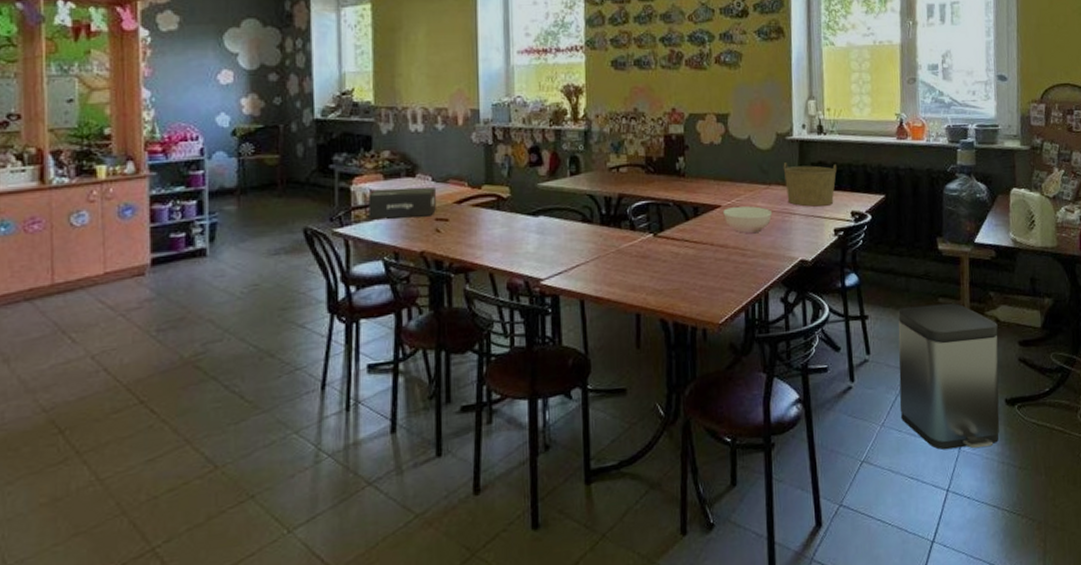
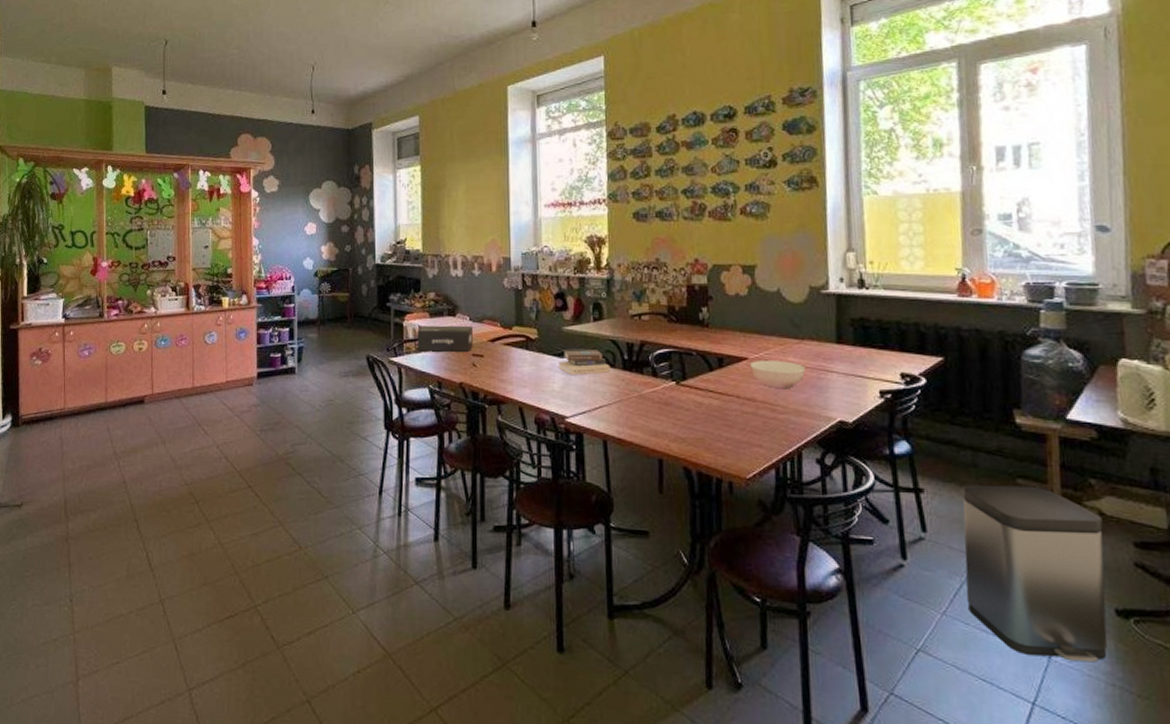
books: none [533,206,588,235] -> present [558,350,610,376]
basket: present [783,163,837,207] -> none [818,317,882,365]

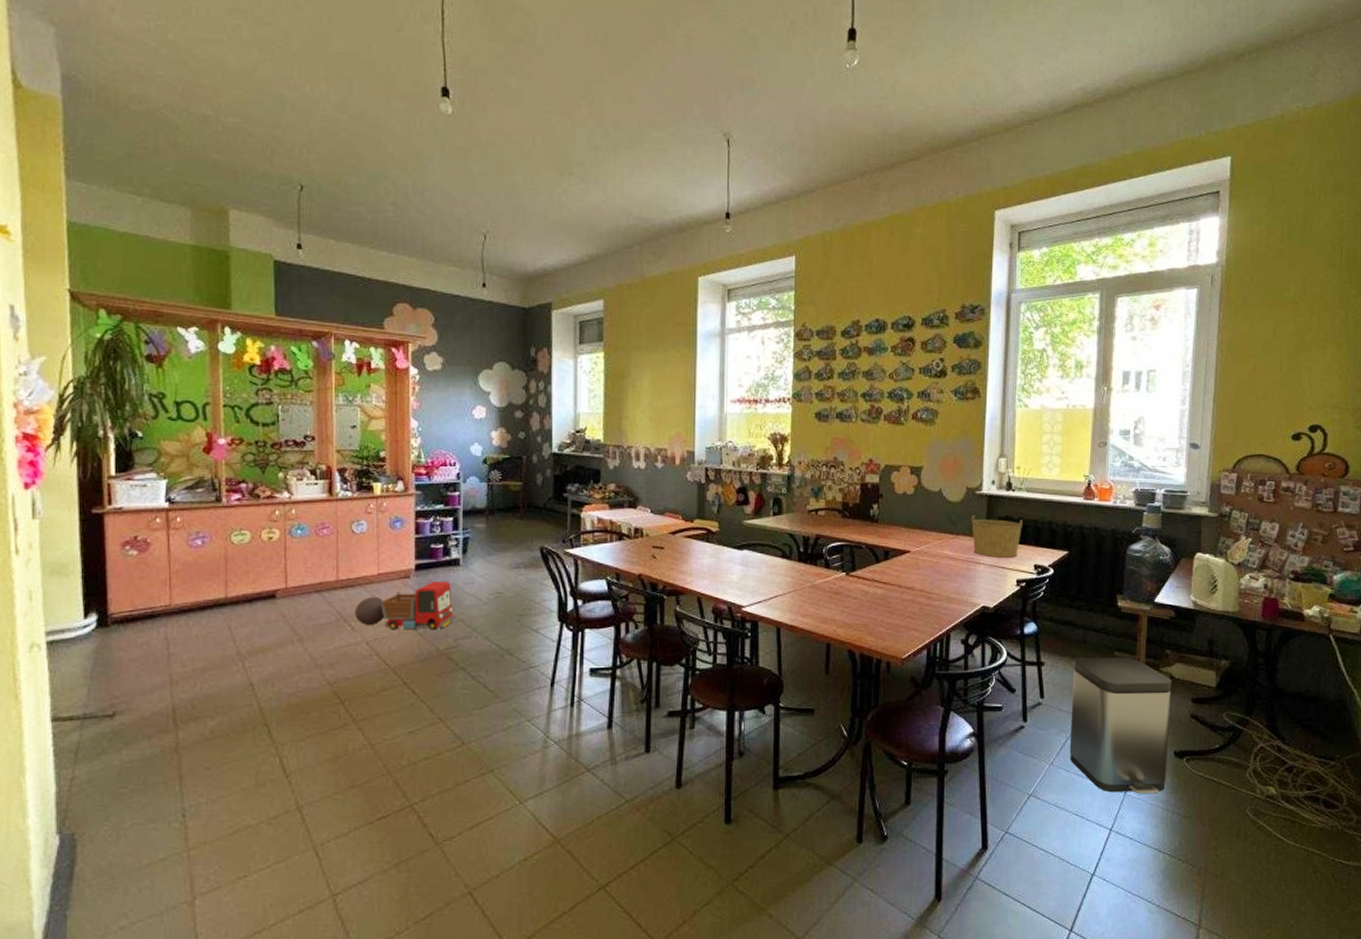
ball: none [208,402,231,429] -> present [355,596,384,625]
toy truck: none [229,389,291,435] -> present [381,581,454,630]
box: present [417,325,474,353] -> none [595,517,655,545]
books: present [558,350,610,376] -> none [737,542,787,567]
bowl: present [749,361,807,389] -> none [911,554,959,579]
basket: none [818,317,882,365] -> present [971,515,1022,558]

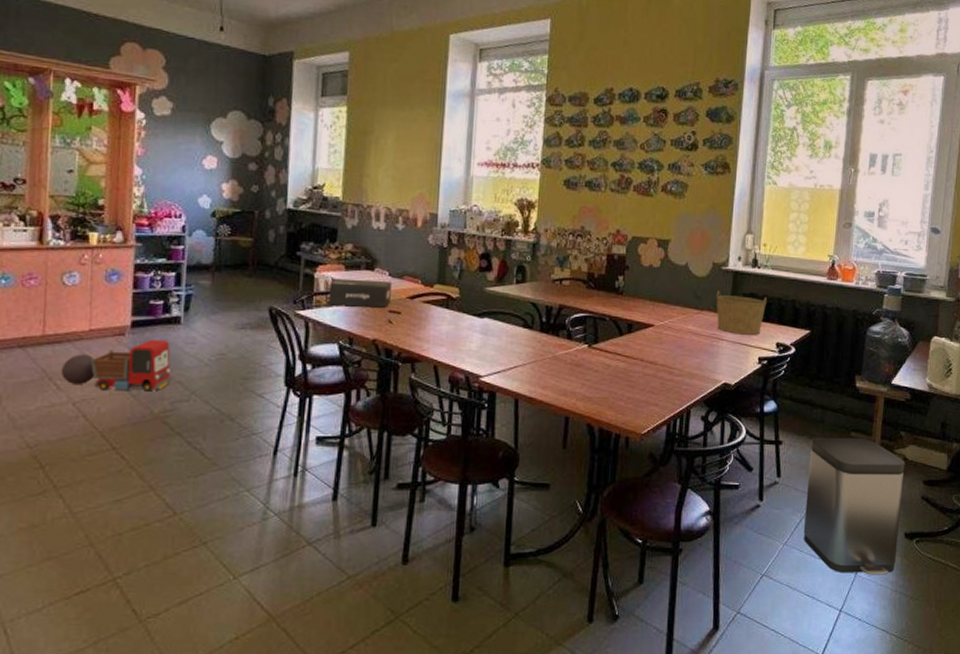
box: none [595,517,655,545] -> present [328,278,393,309]

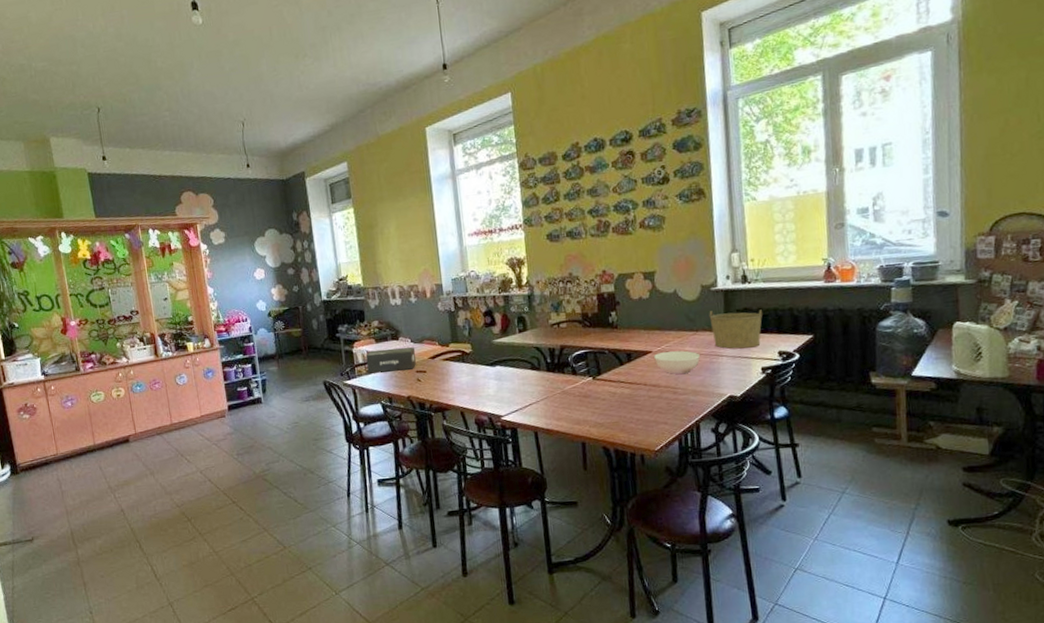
ball: present [61,353,94,384] -> none [188,434,210,458]
toy truck: present [91,340,172,392] -> none [206,417,264,460]
bowl: none [654,328,702,354] -> present [653,350,701,375]
pedal bin: present [803,437,905,575] -> none [829,432,942,564]

